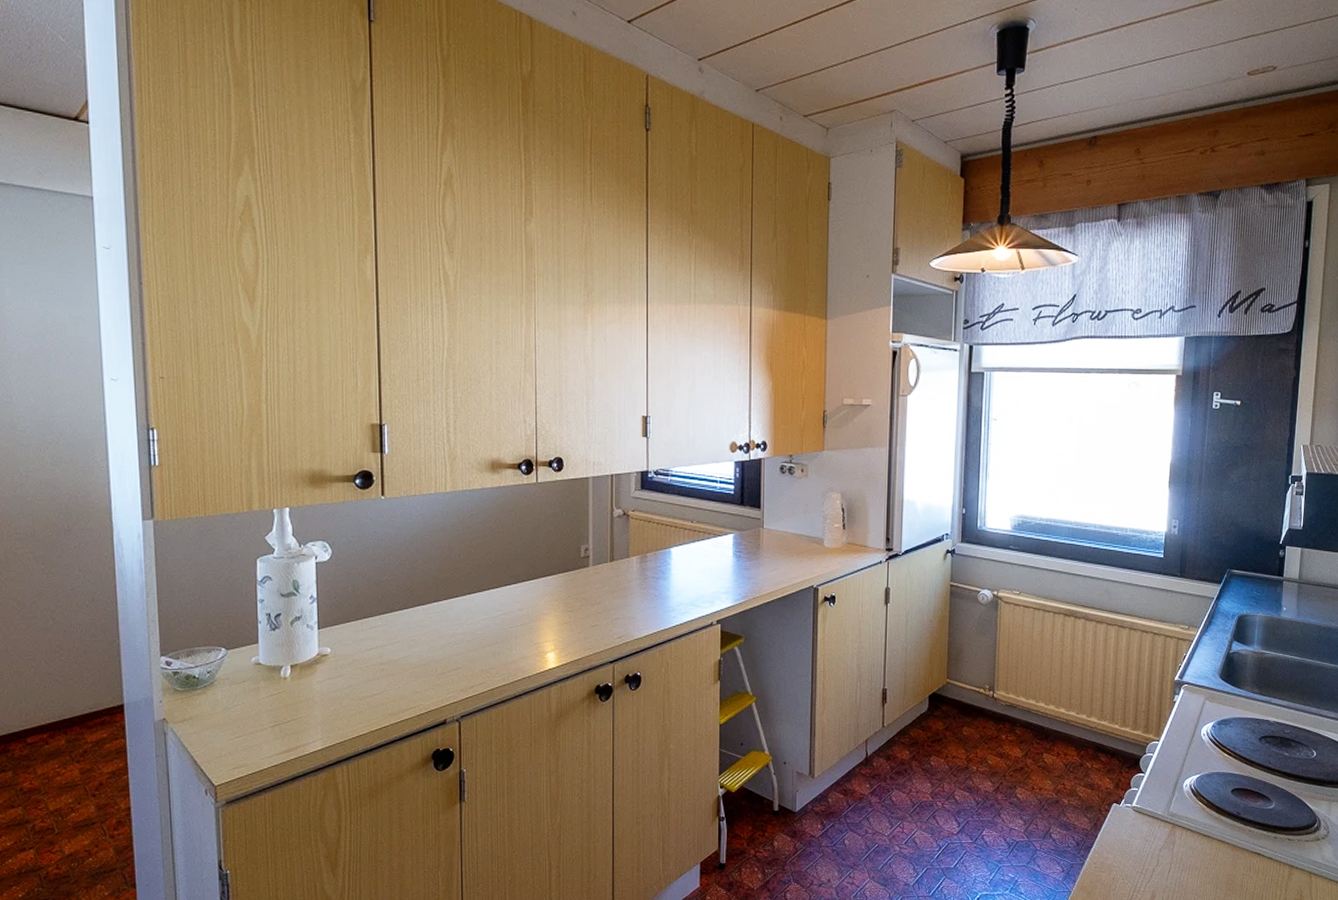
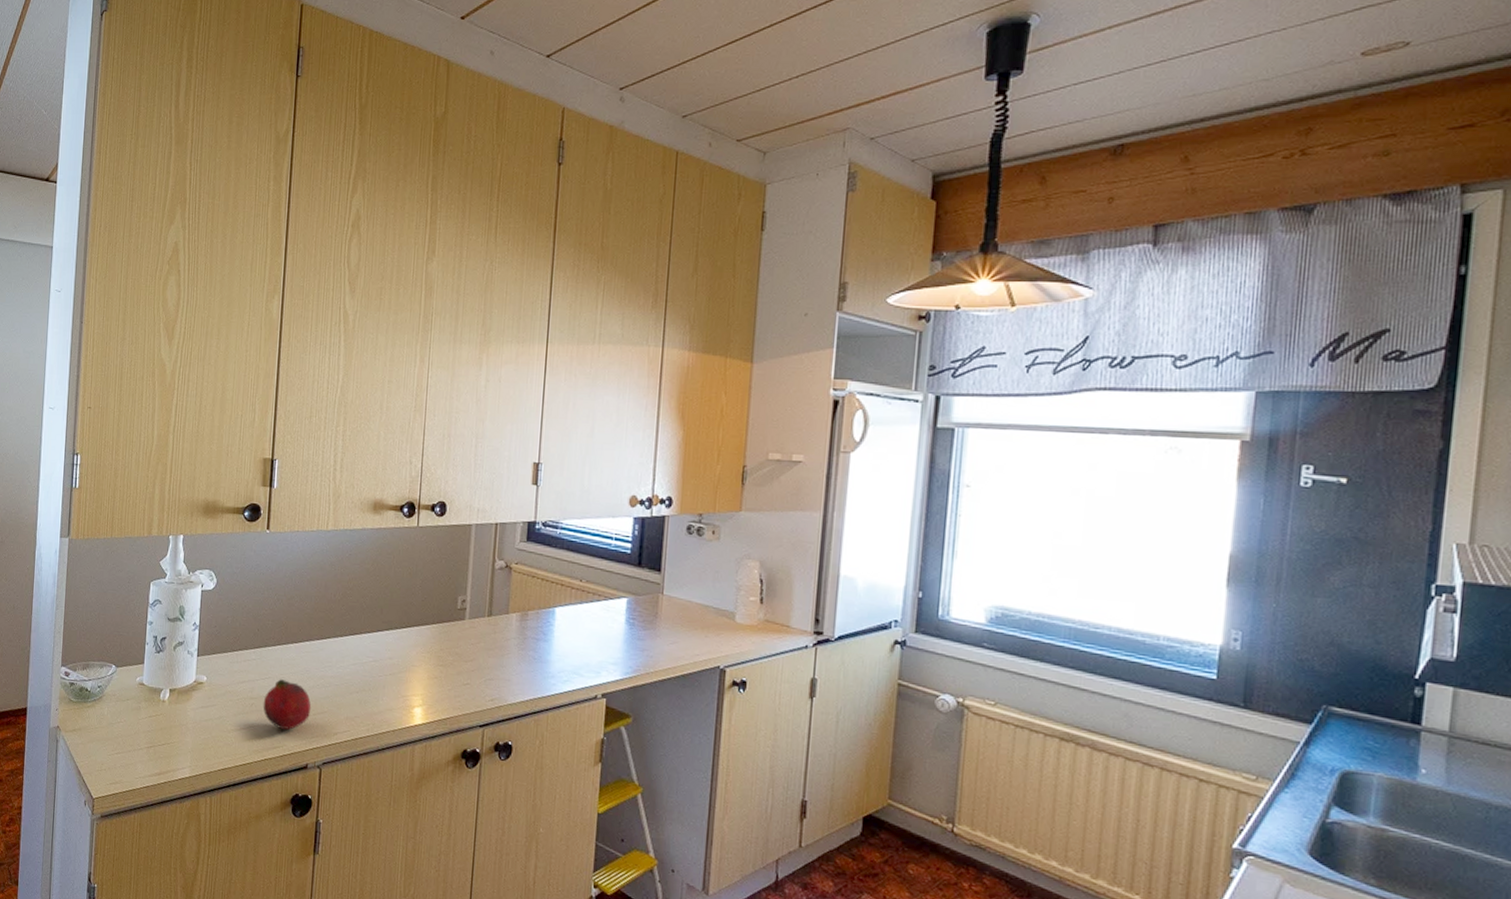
fruit: none [394,642,445,689] -> present [263,679,312,730]

